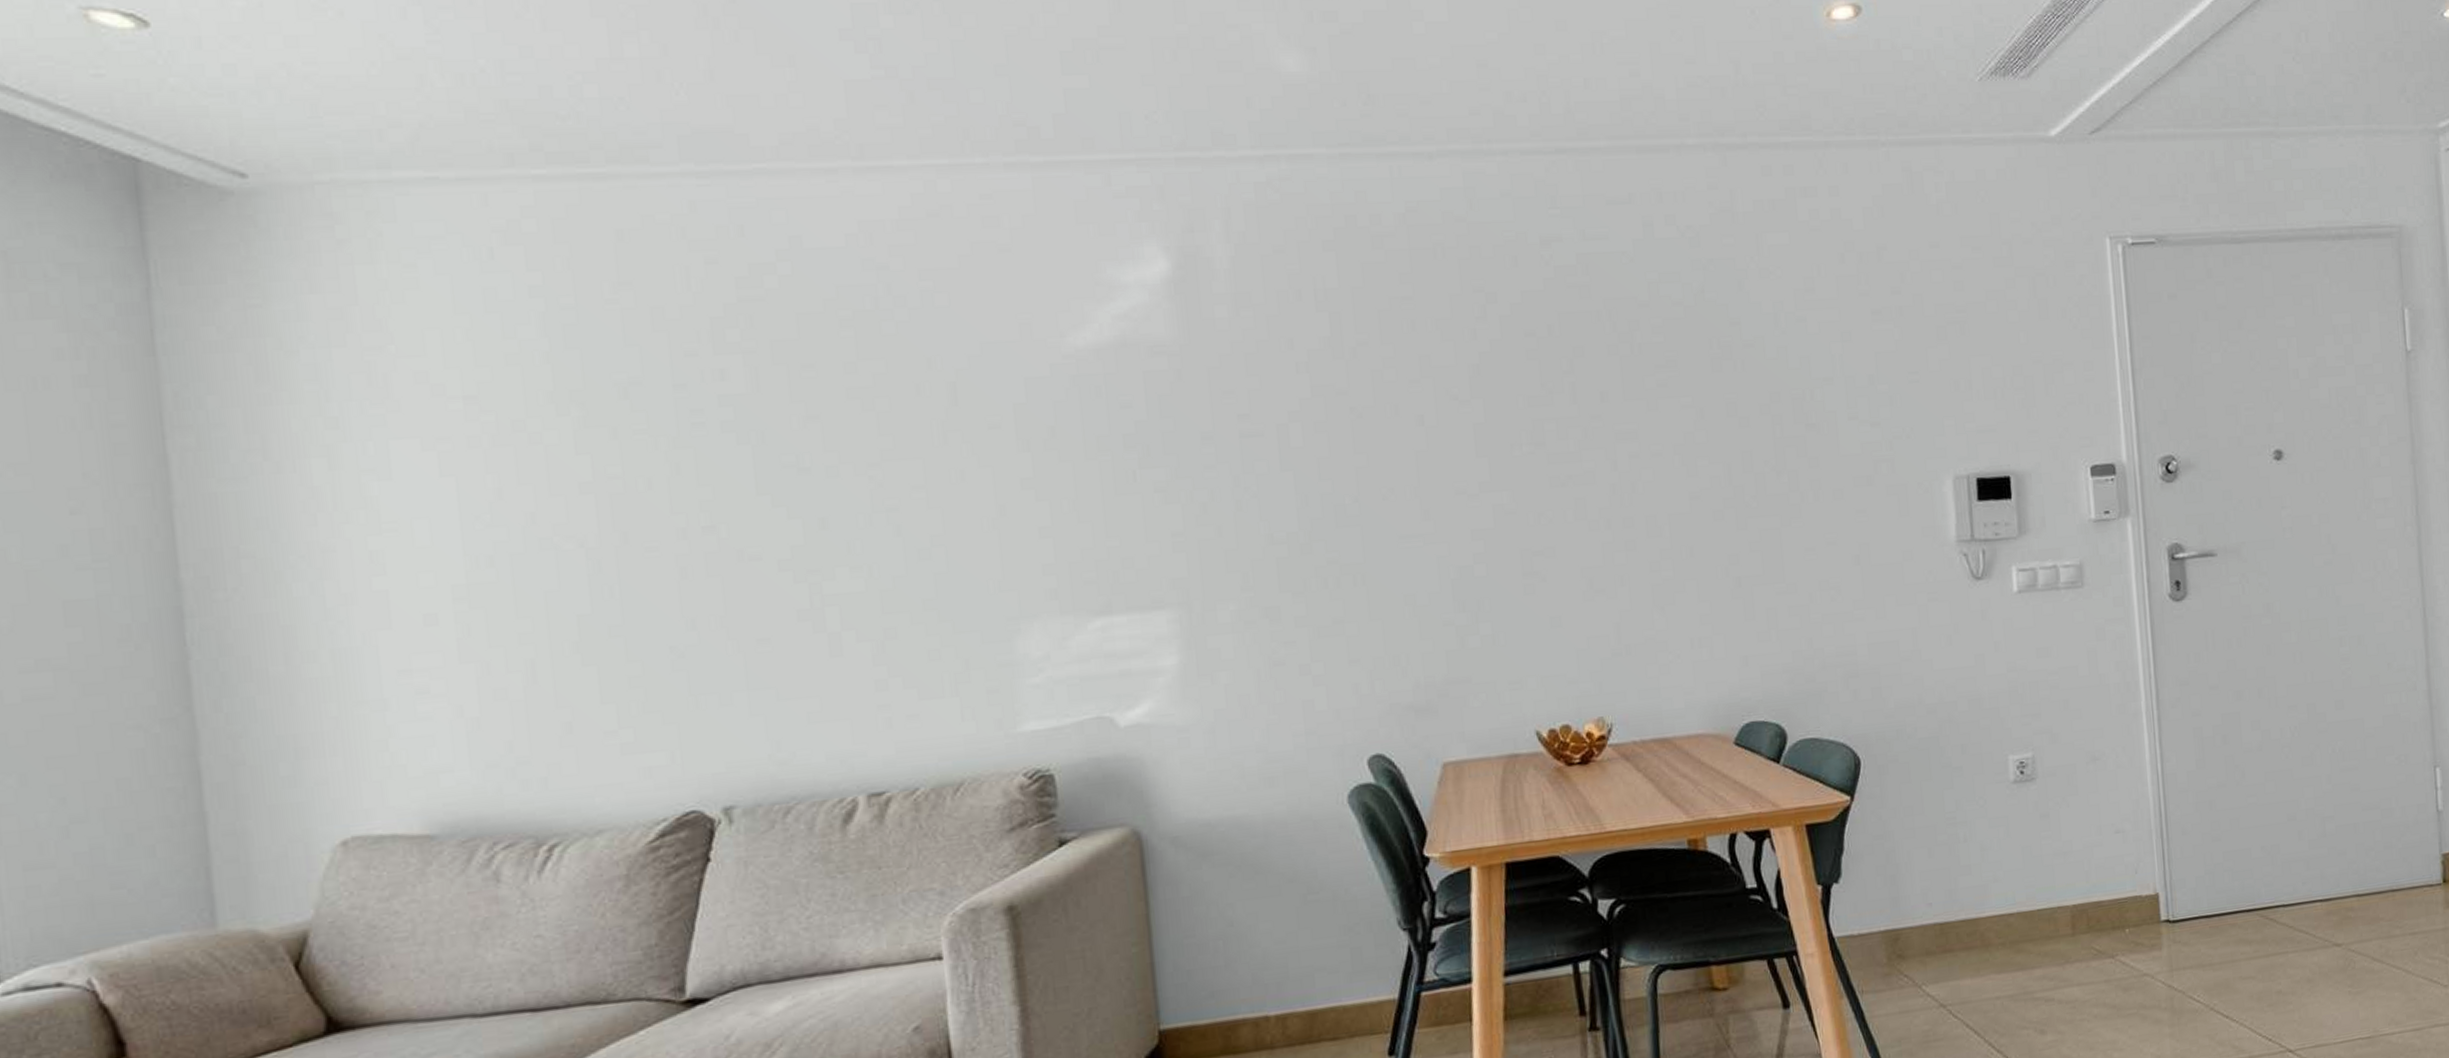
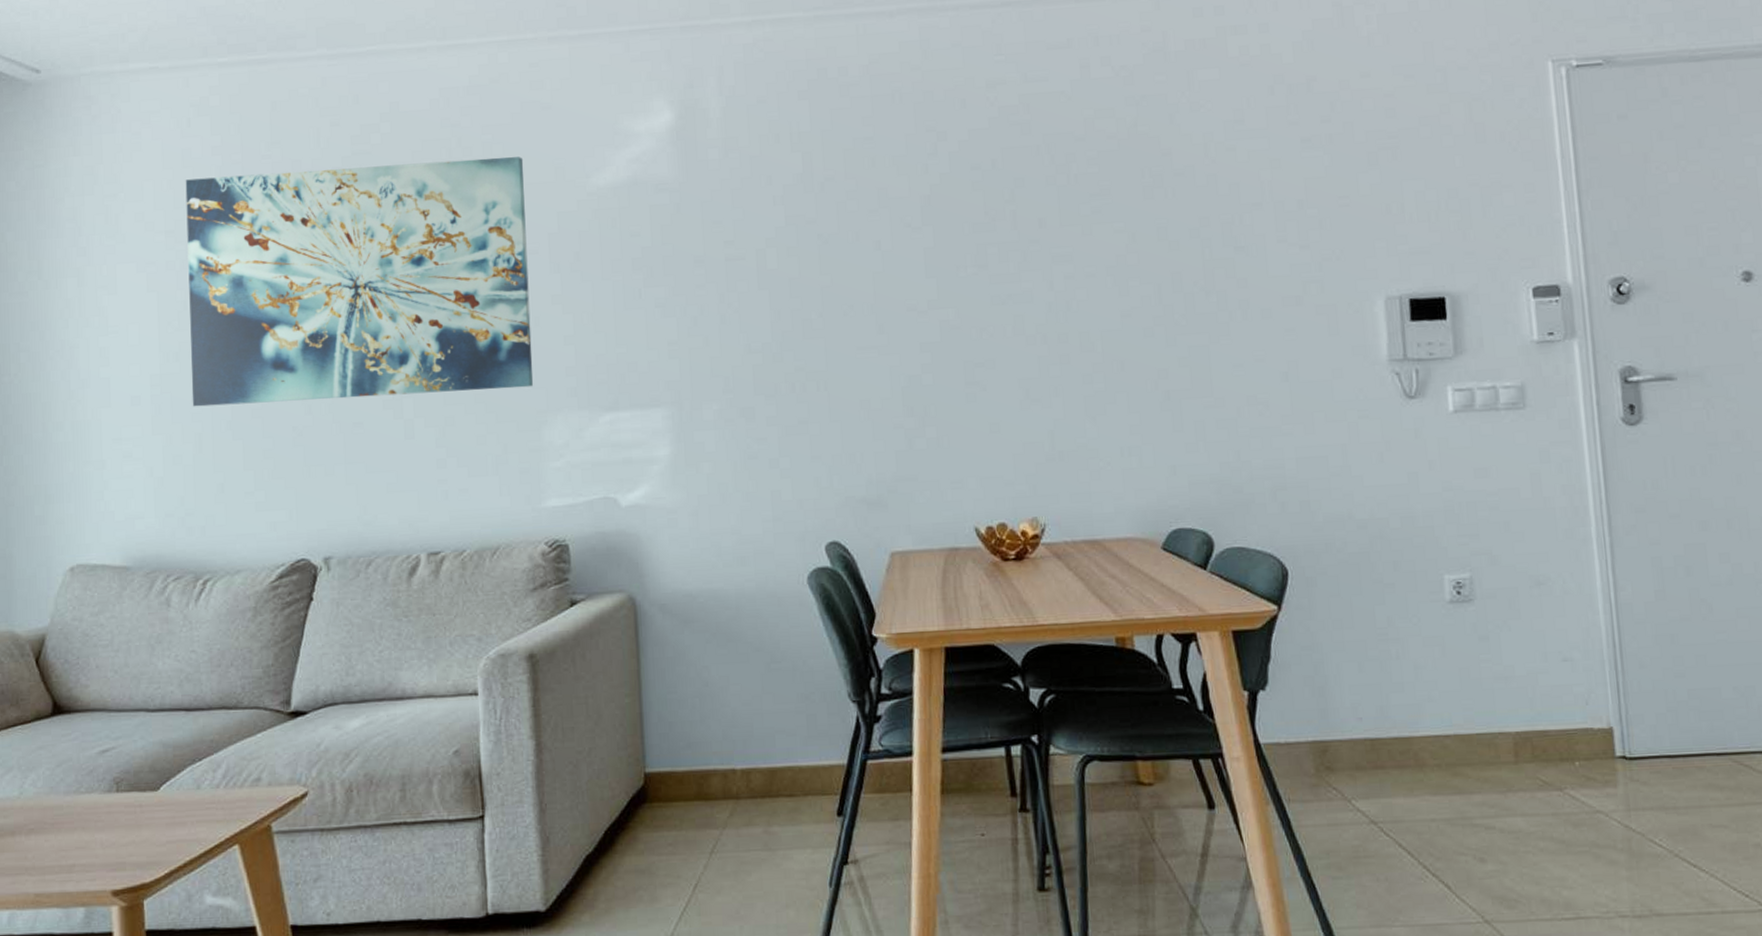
wall art: none [490,309,1001,626] -> present [185,157,534,407]

